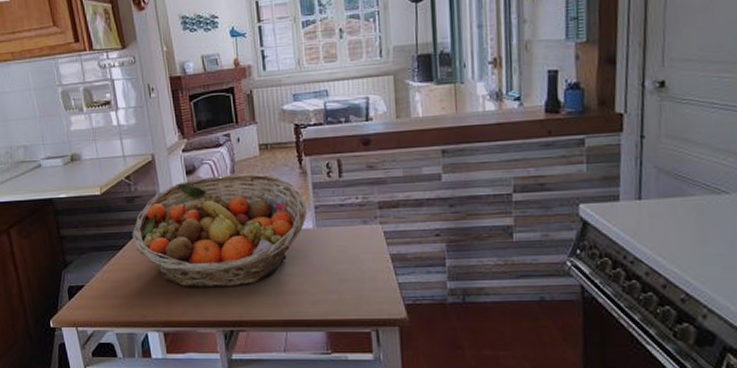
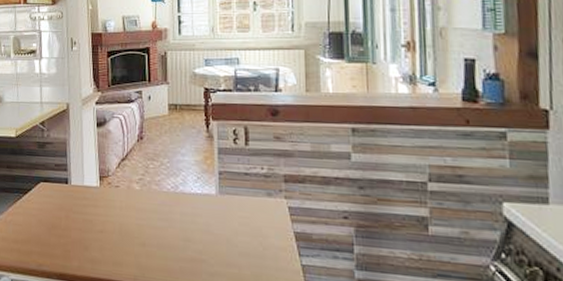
fruit basket: present [132,173,308,288] -> none [39,130,211,246]

